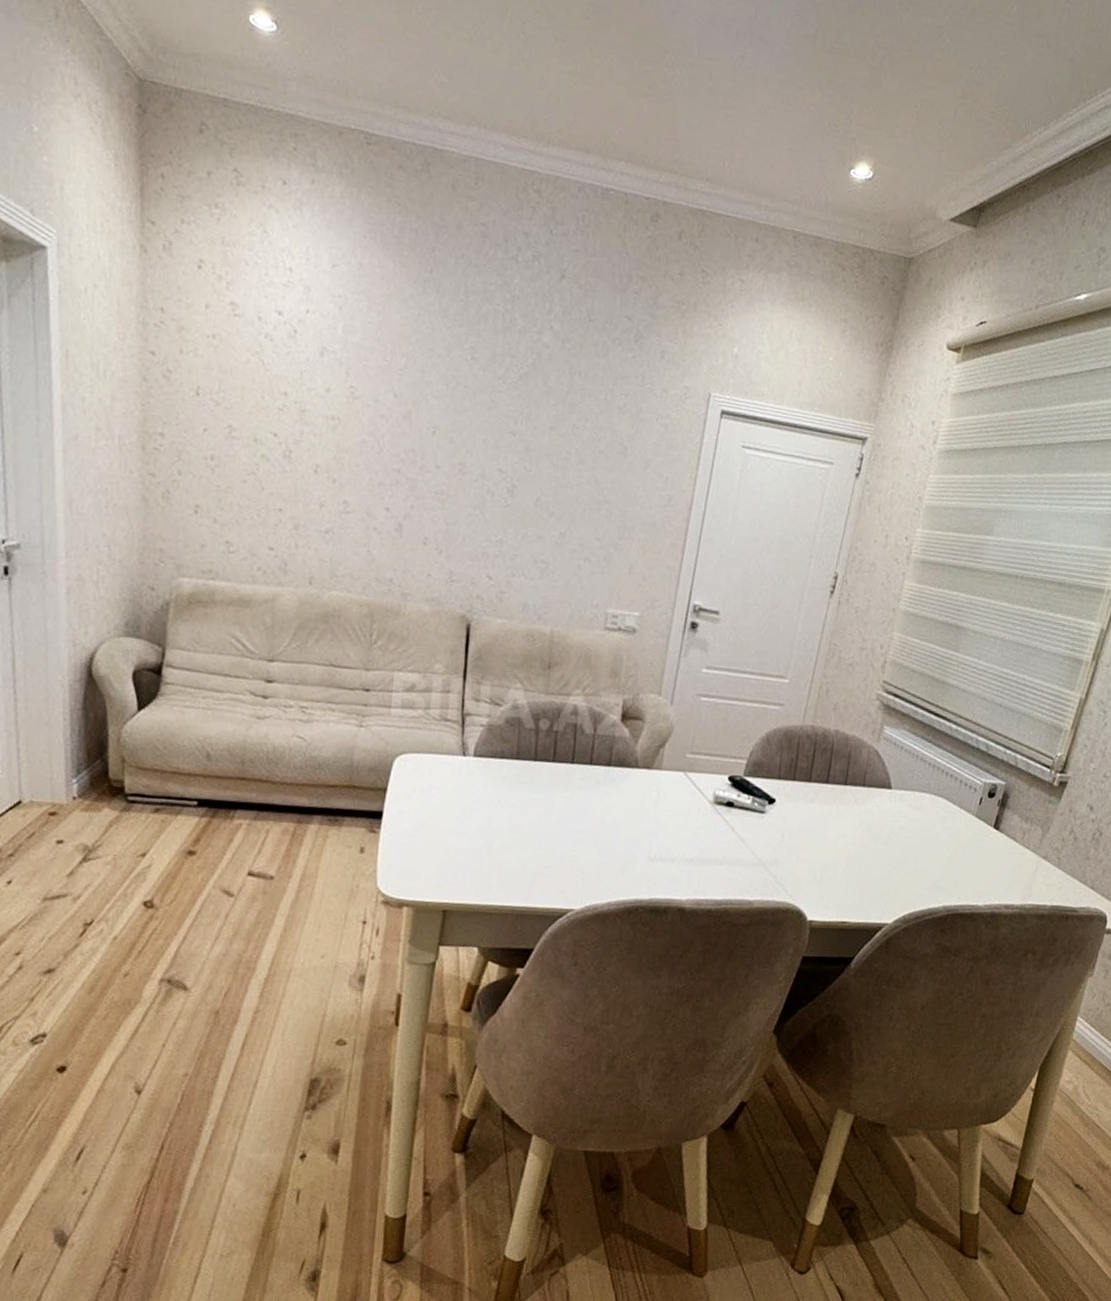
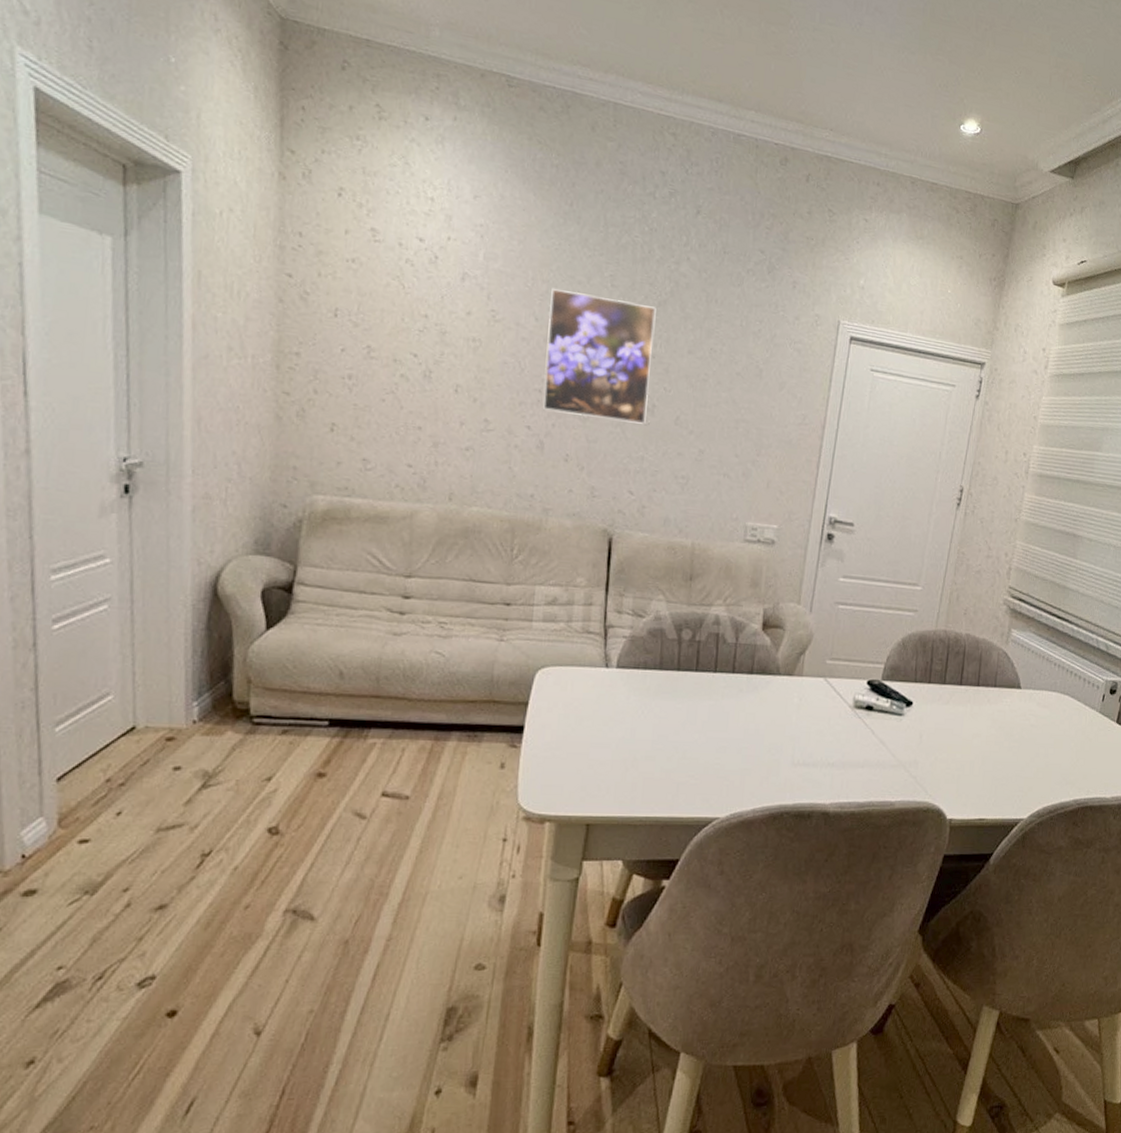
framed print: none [402,361,518,506] -> present [543,287,656,424]

